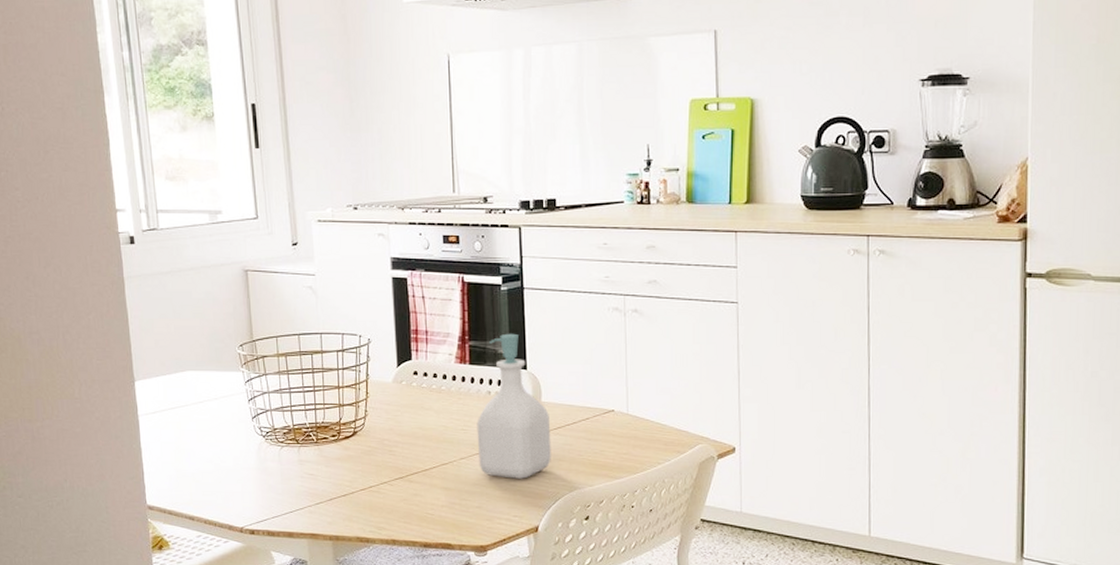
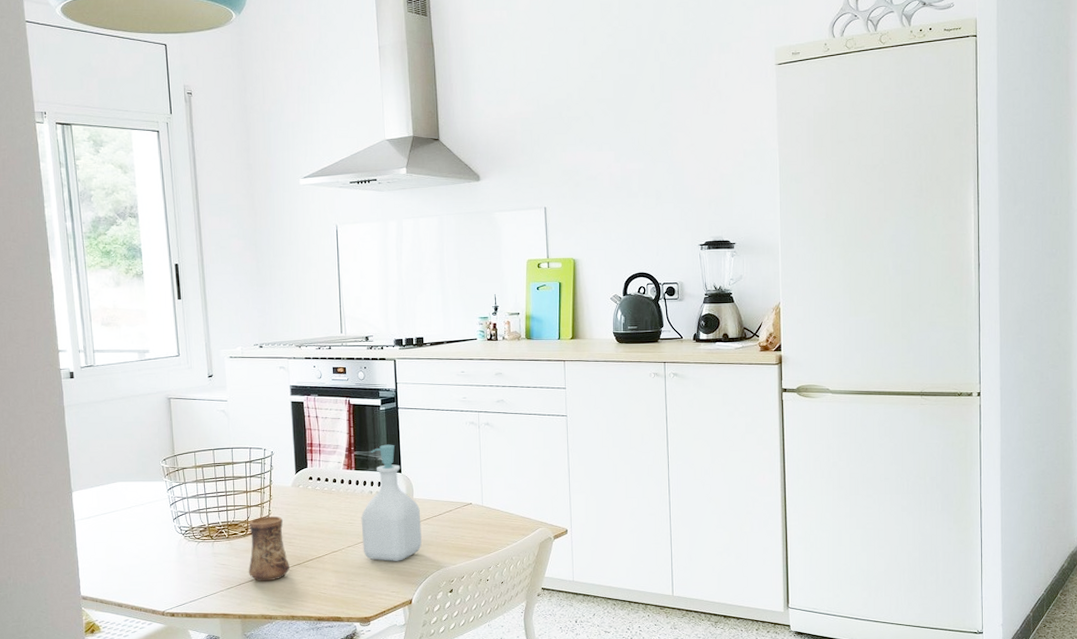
cup: none [341,418,390,497] -> present [248,516,289,581]

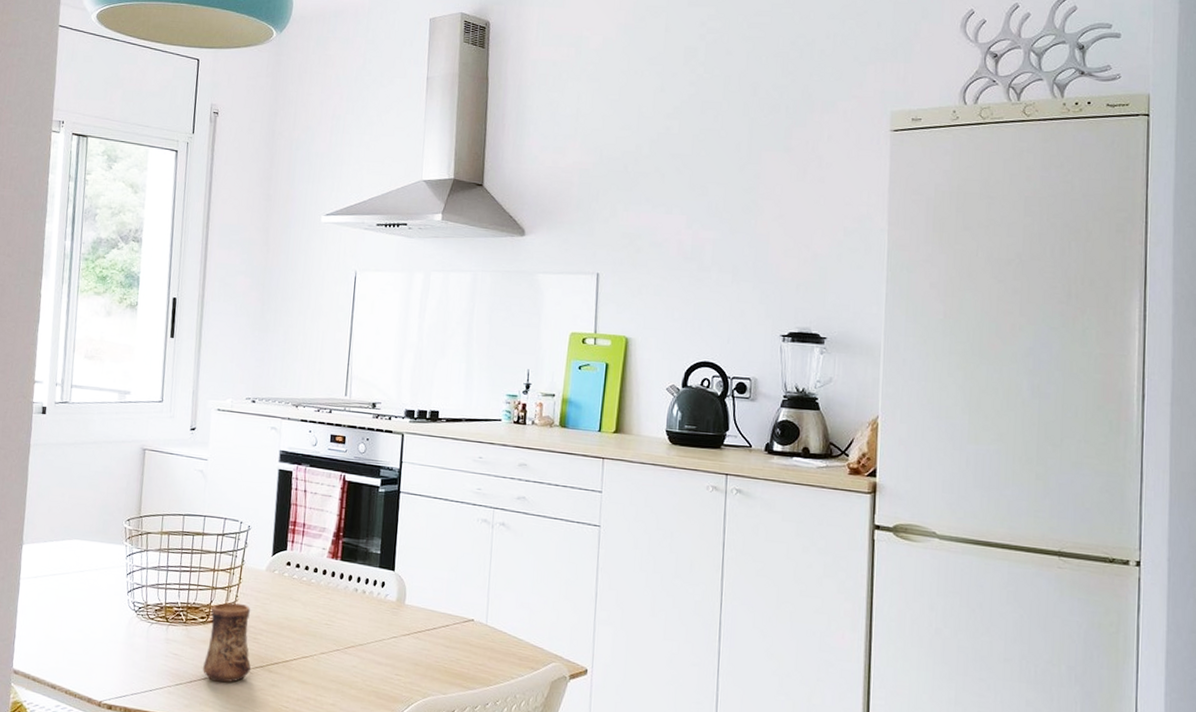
soap bottle: present [361,444,422,561] -> none [338,533,412,680]

